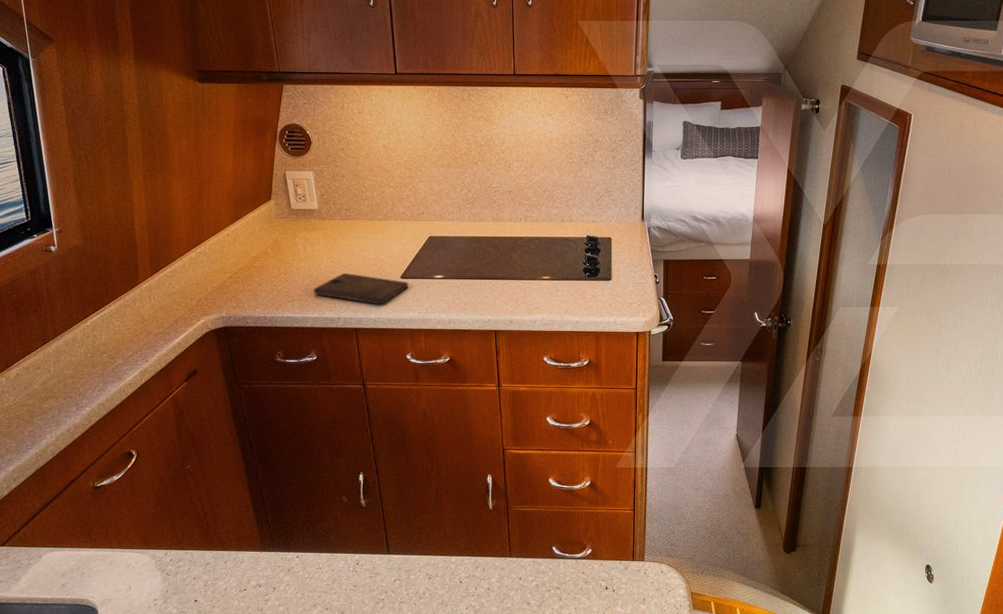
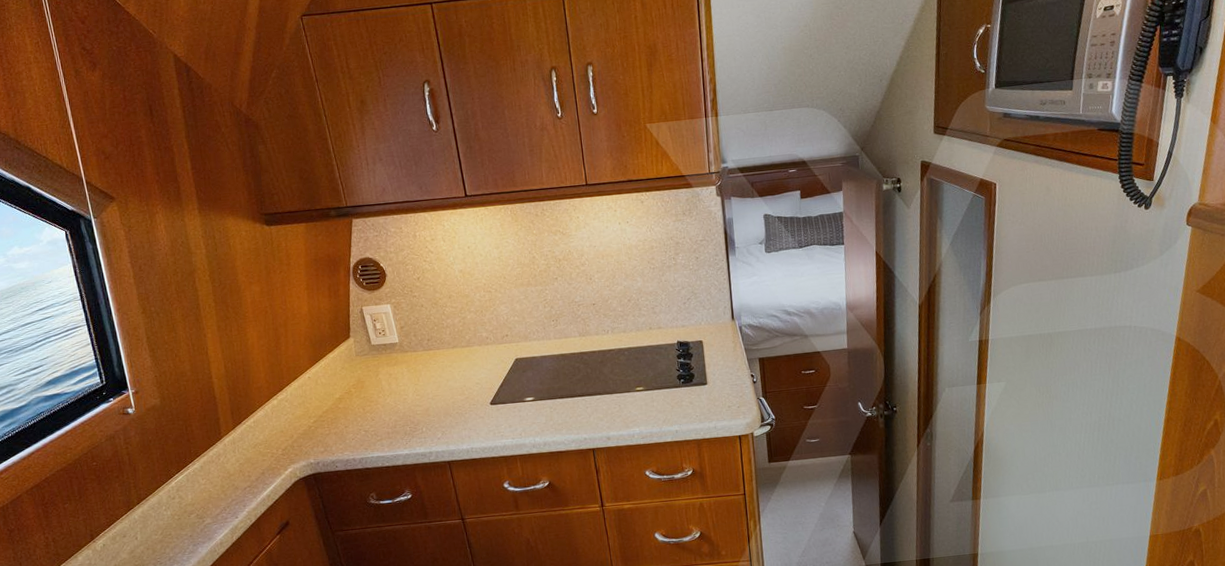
cutting board: present [313,273,408,305] -> none [401,405,499,435]

